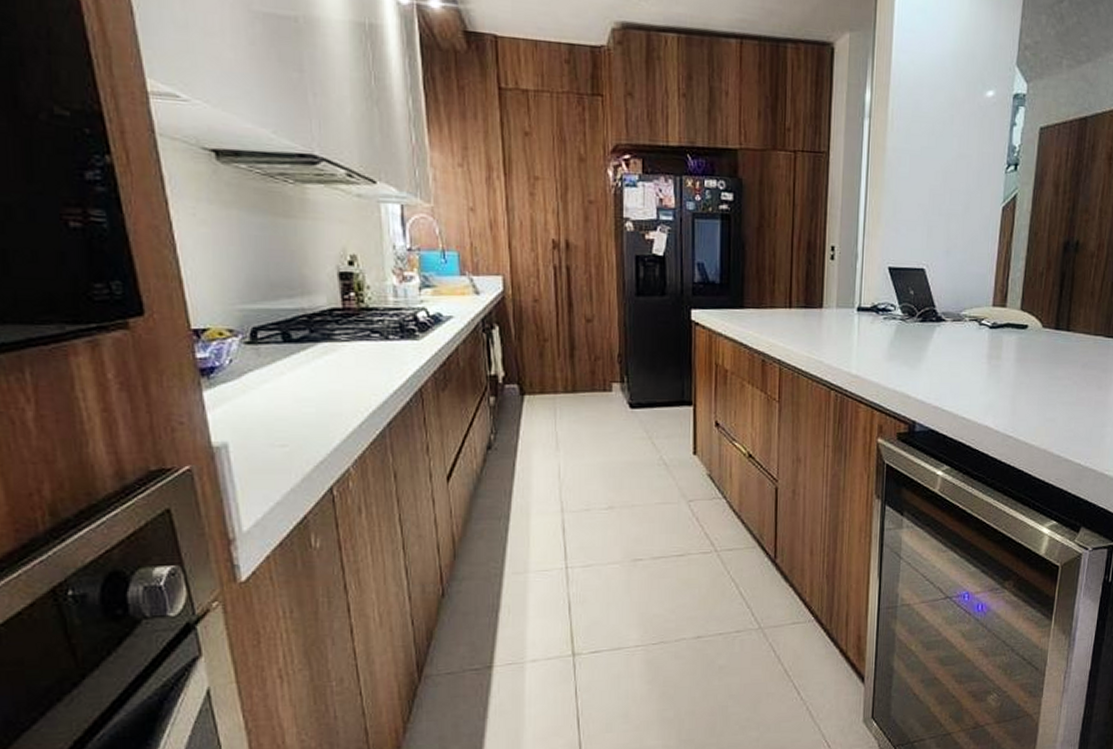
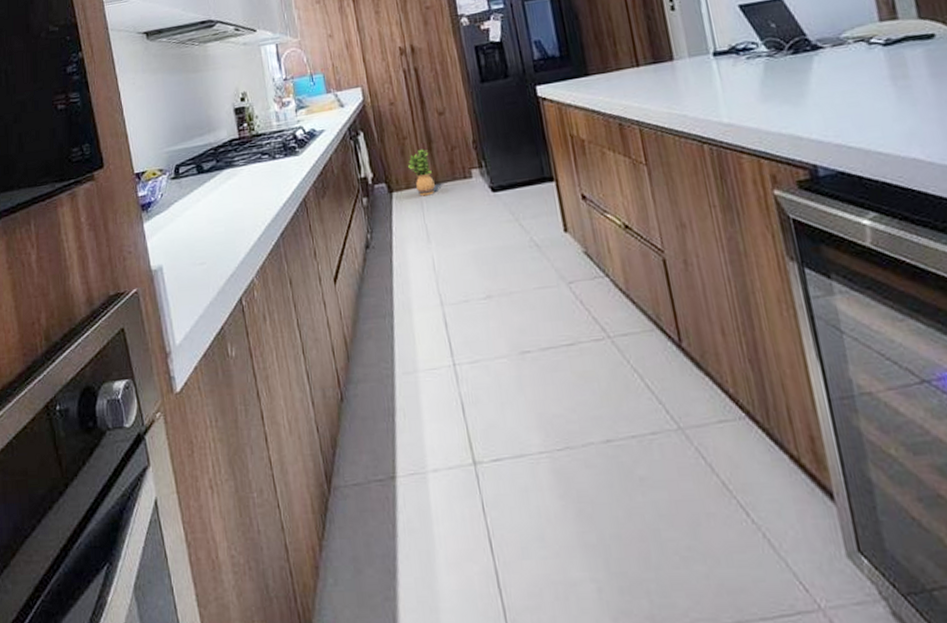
potted plant: none [546,354,572,403] -> present [408,149,435,197]

